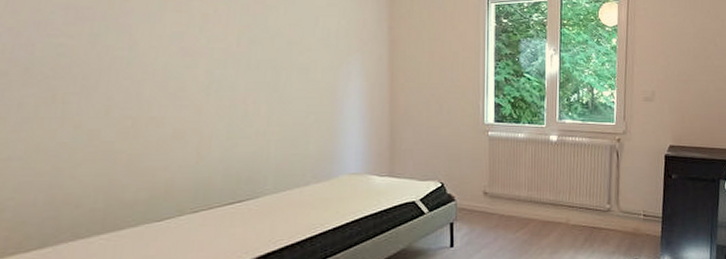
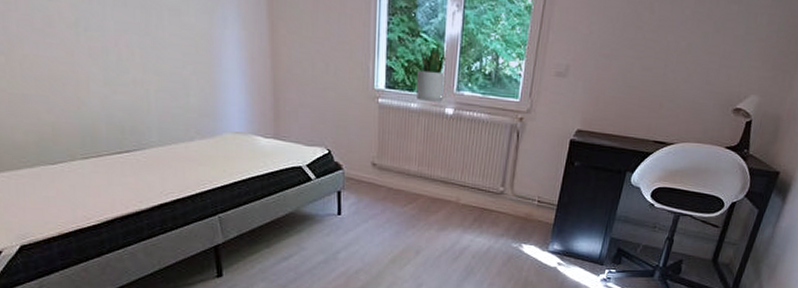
planter: none [523,81,549,131] -> present [416,43,447,102]

